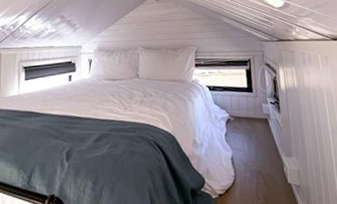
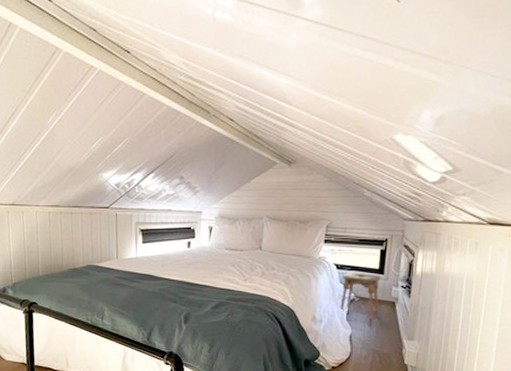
stool: none [216,92,254,146] -> present [338,272,381,327]

